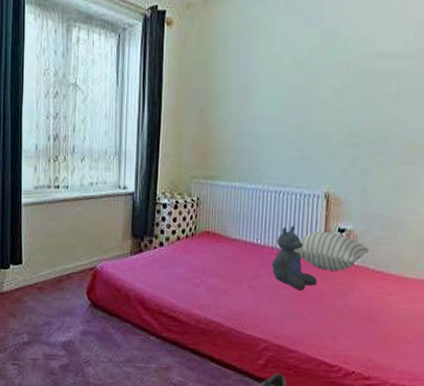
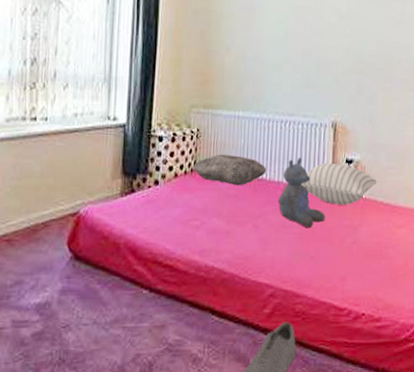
cushion: none [194,220,261,250] -> present [193,154,267,186]

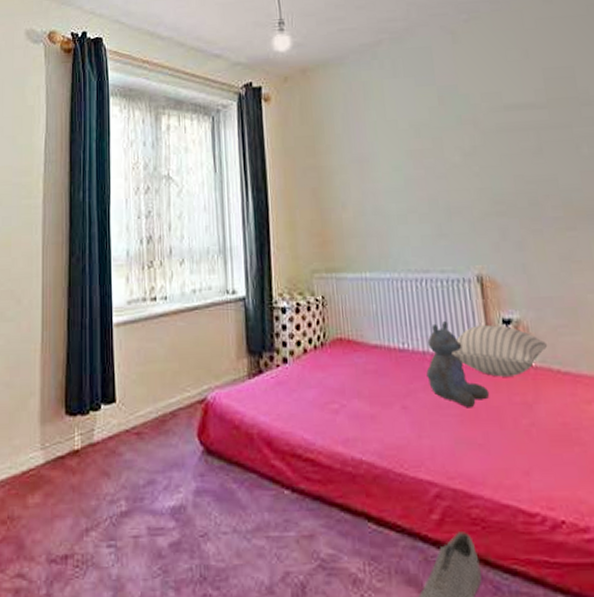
cushion: present [193,154,267,186] -> none [323,322,408,360]

